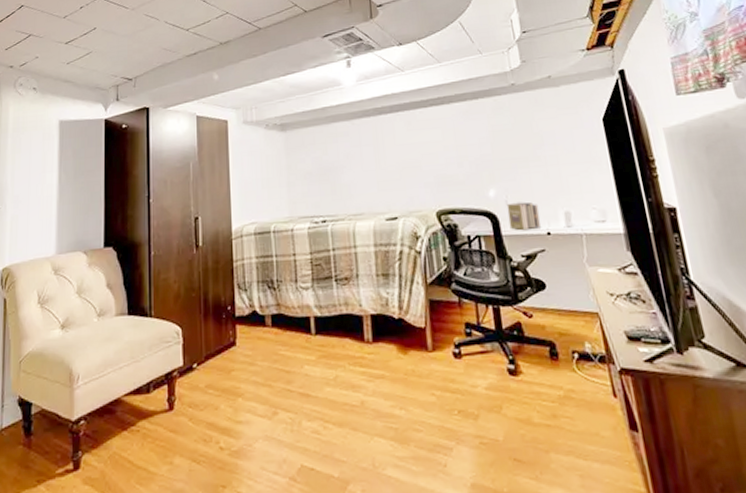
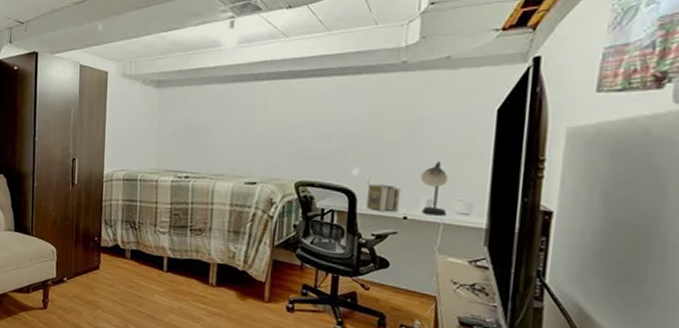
desk lamp: none [552,173,585,227] -> present [421,161,448,216]

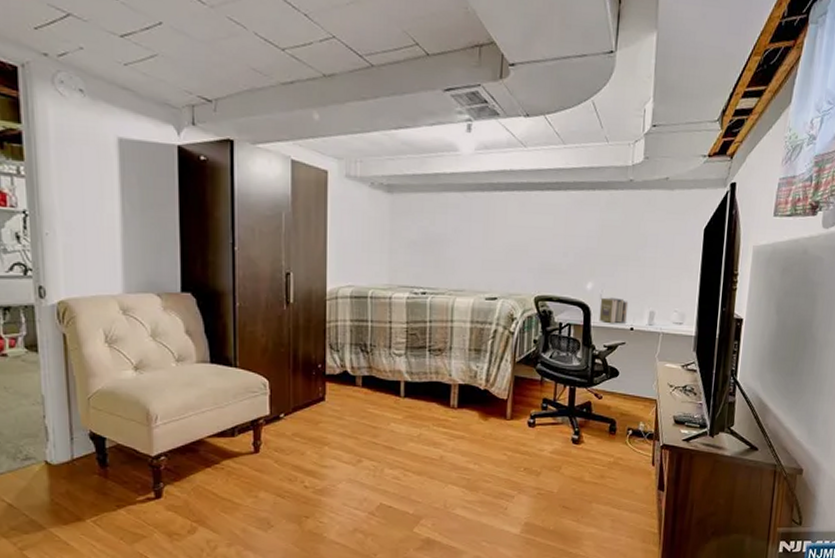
desk lamp: present [421,161,448,216] -> none [644,275,666,326]

